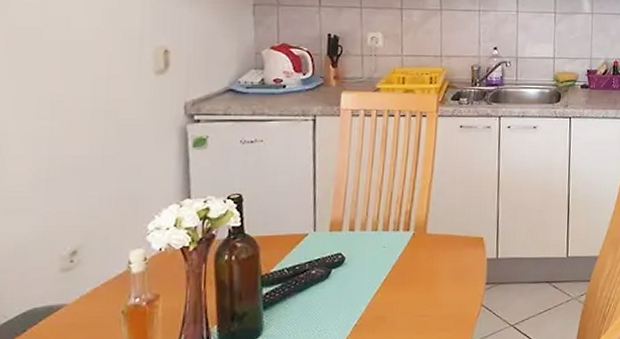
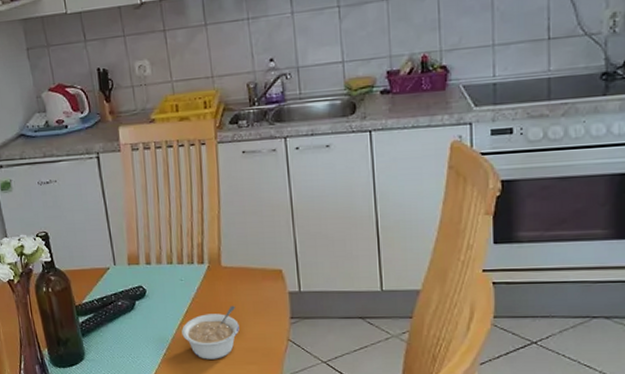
legume: none [377,272,436,329] -> present [181,305,239,360]

